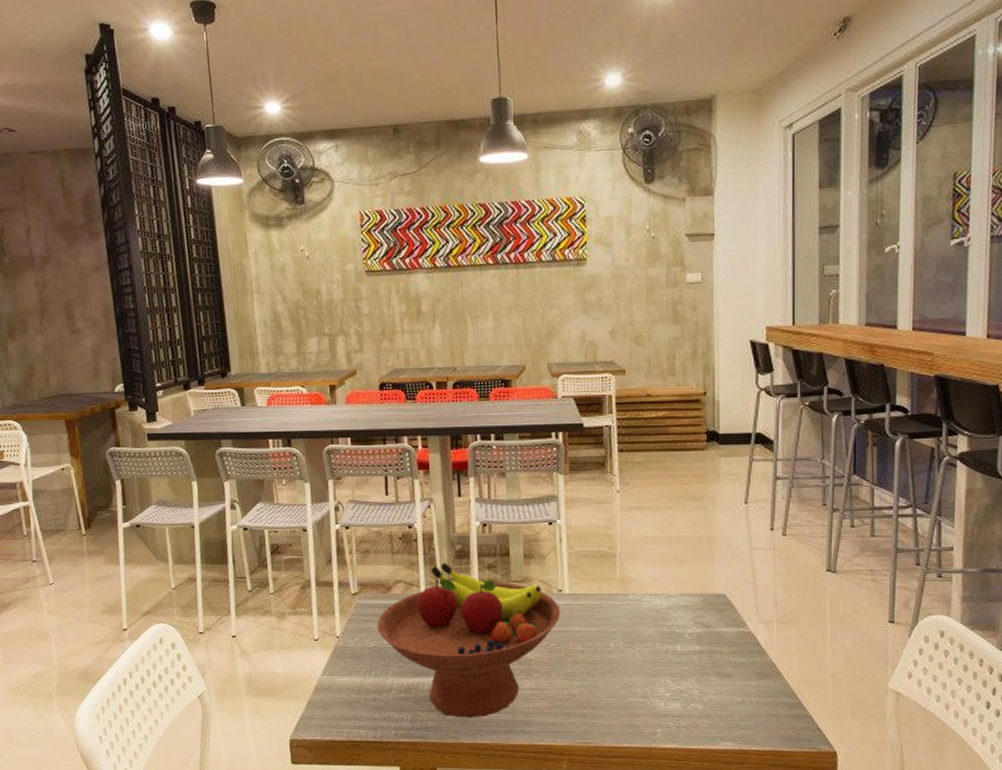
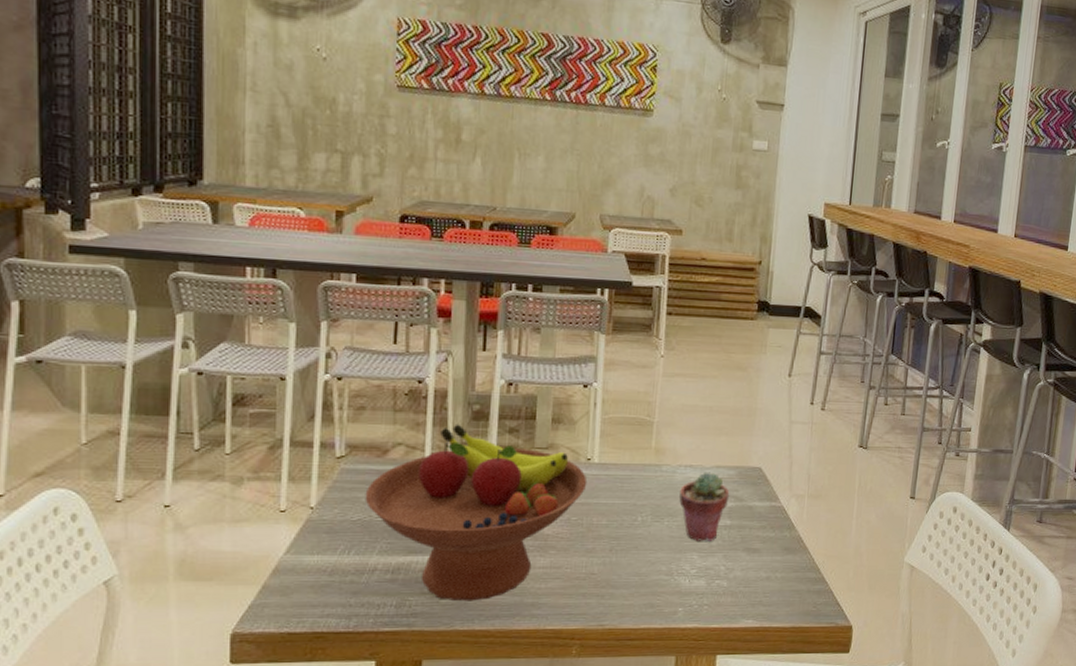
potted succulent: none [646,600,697,666] -> present [678,472,730,541]

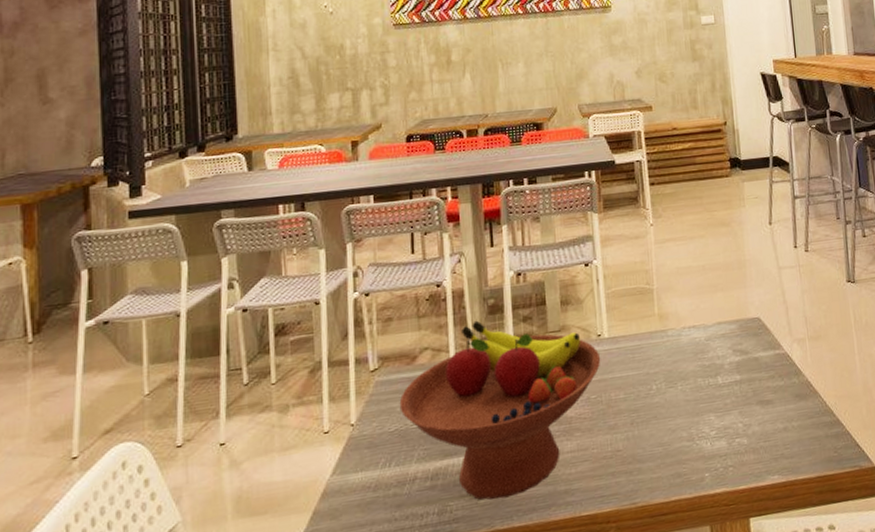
potted succulent: present [678,472,730,541] -> none [687,329,735,402]

